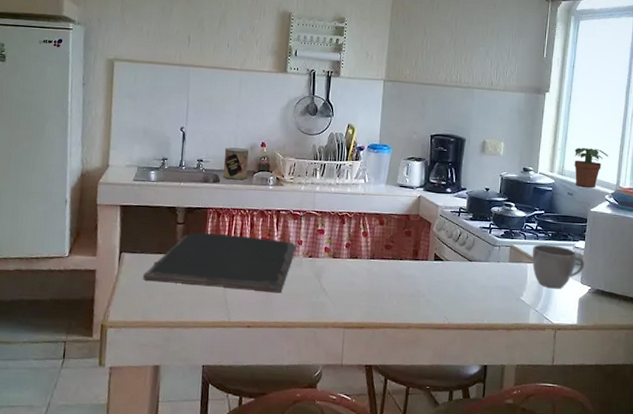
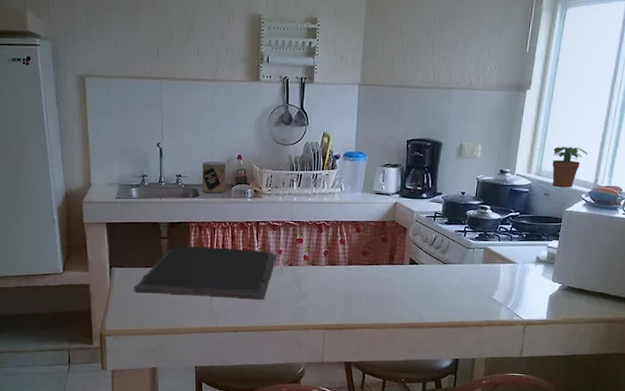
cup: present [532,244,585,289] -> none [505,245,557,287]

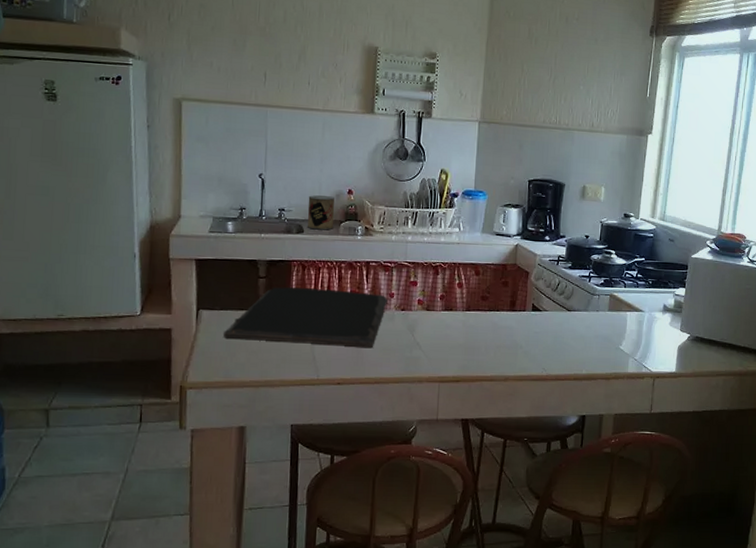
potted plant: present [552,146,588,187] -> none [676,192,710,233]

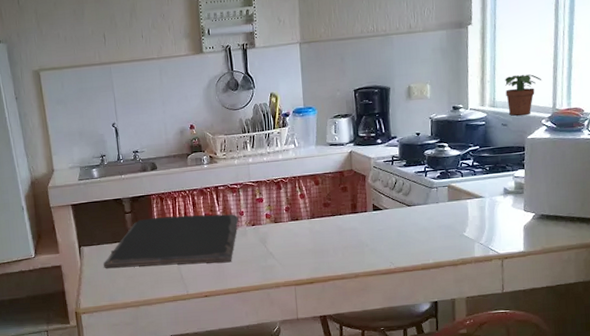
tin can: present [307,195,335,230] -> none [156,133,182,165]
potted plant: none [676,192,710,233] -> present [505,74,541,116]

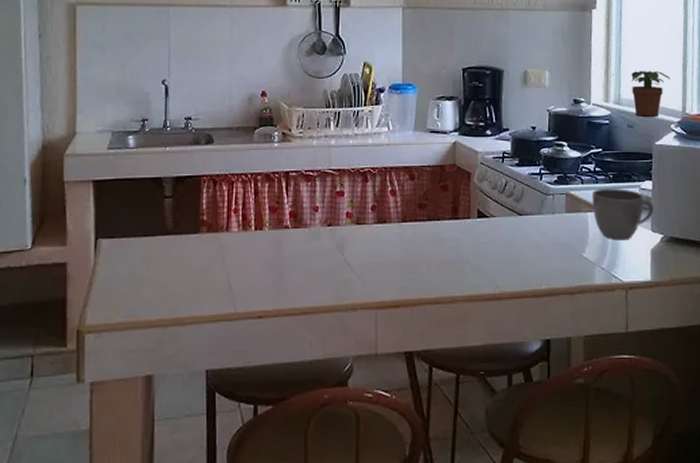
cutting board: present [103,214,239,268] -> none [125,206,312,272]
cup: none [470,178,526,221] -> present [591,189,654,241]

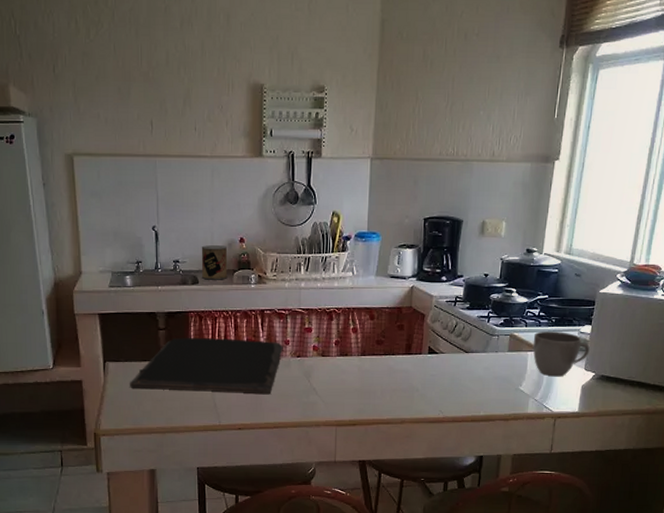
cutting board: none [125,206,312,272] -> present [129,338,283,394]
tin can: none [217,100,248,139] -> present [201,245,228,280]
potted plant: present [631,70,670,117] -> none [584,221,623,266]

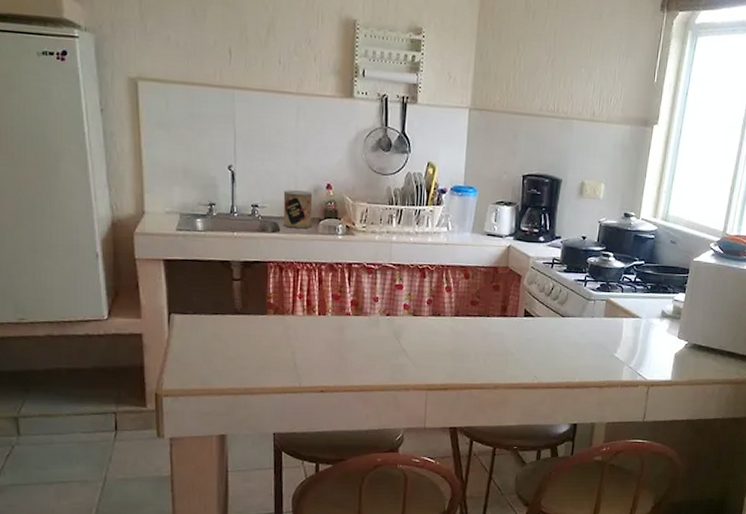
cutting board: present [129,338,283,394] -> none [197,290,372,354]
cup: present [533,331,590,377] -> none [628,297,683,345]

